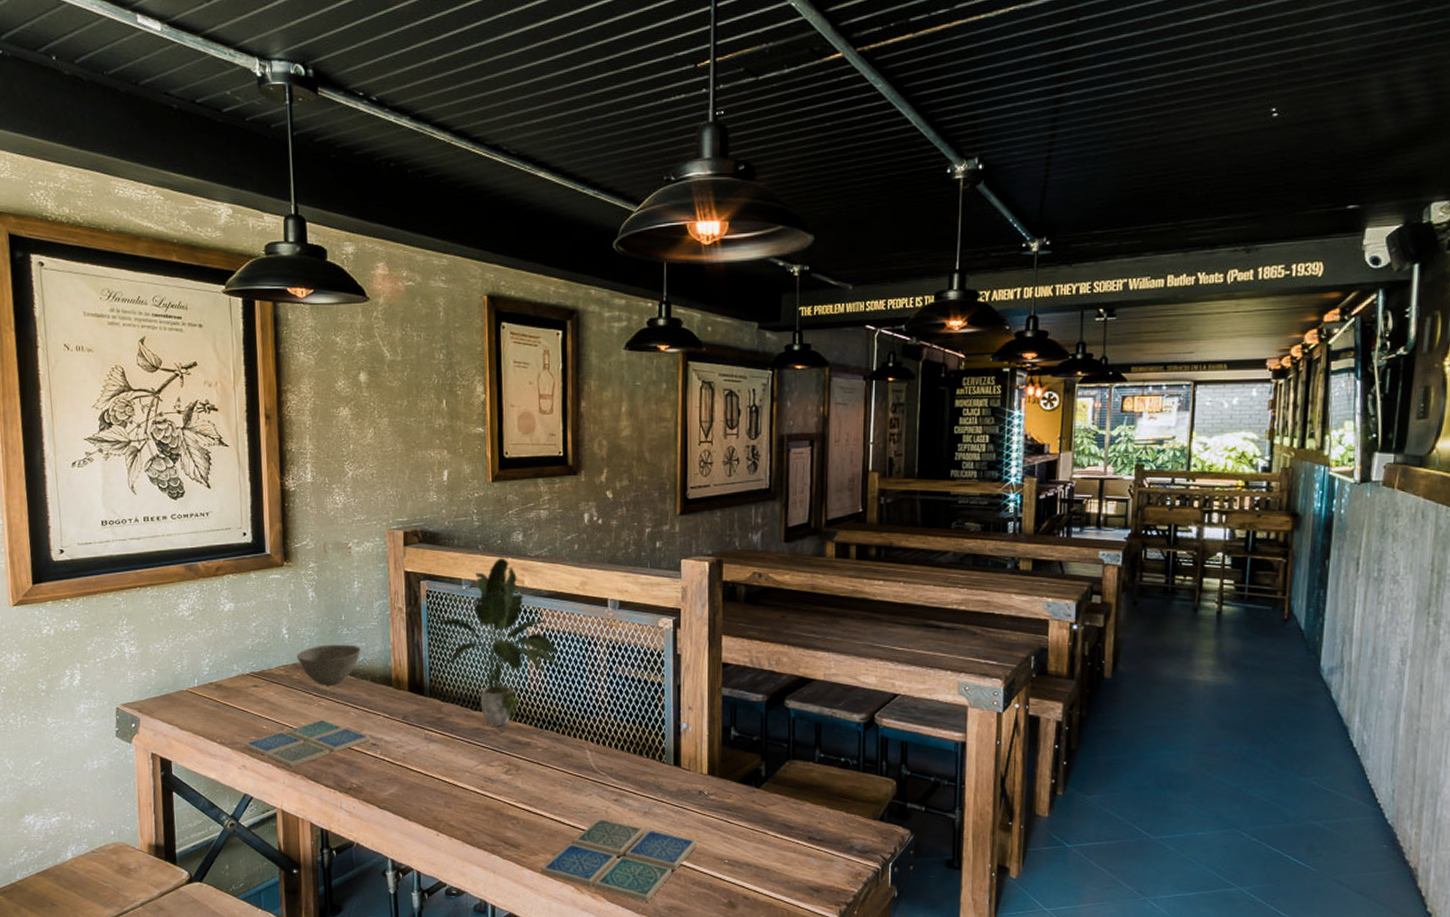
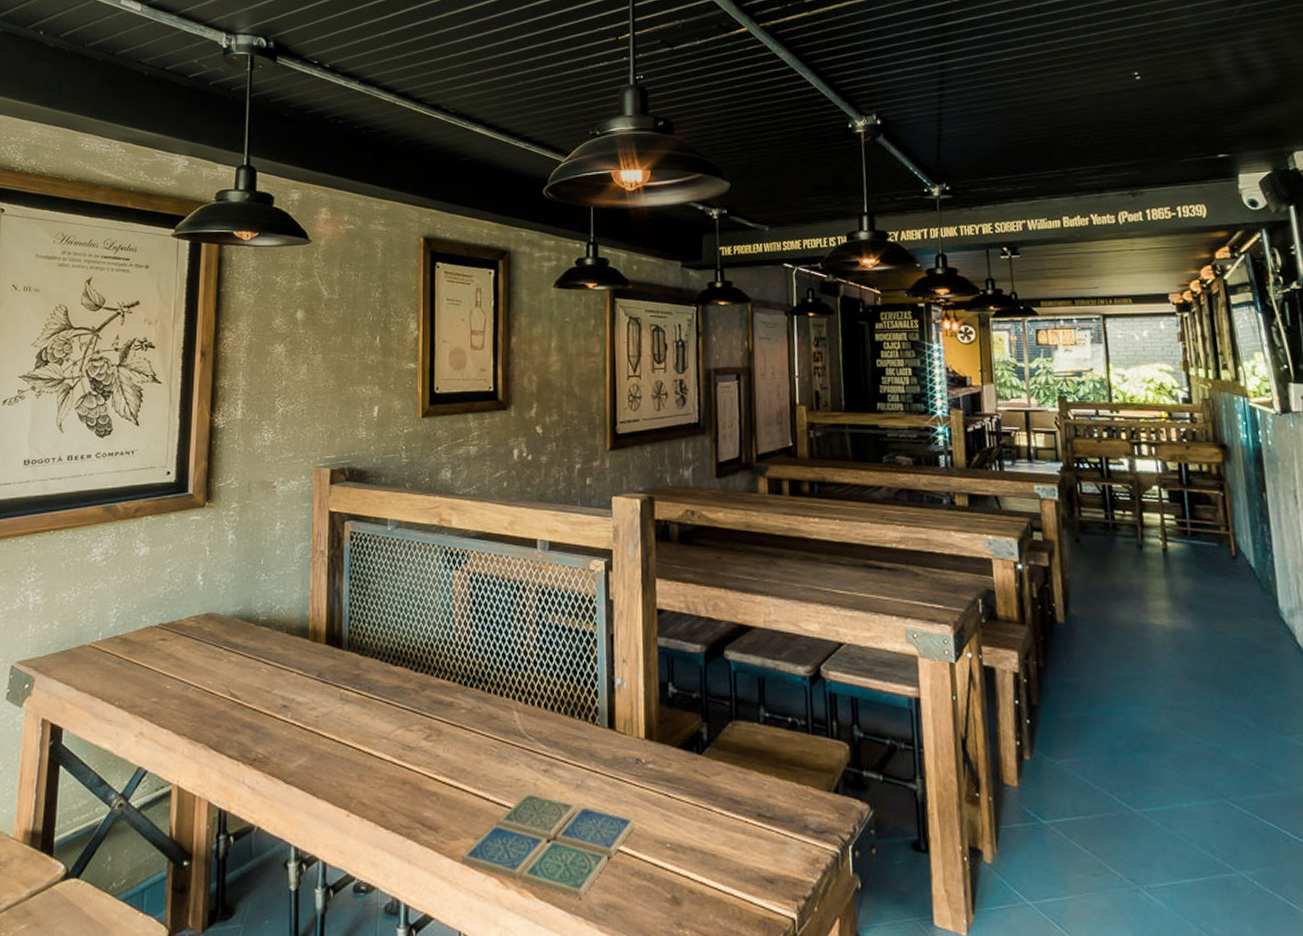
drink coaster: present [243,719,370,768] -> none [143,677,281,735]
bowl: present [296,644,361,686] -> none [209,592,278,639]
potted plant: present [435,558,561,726] -> none [358,496,488,684]

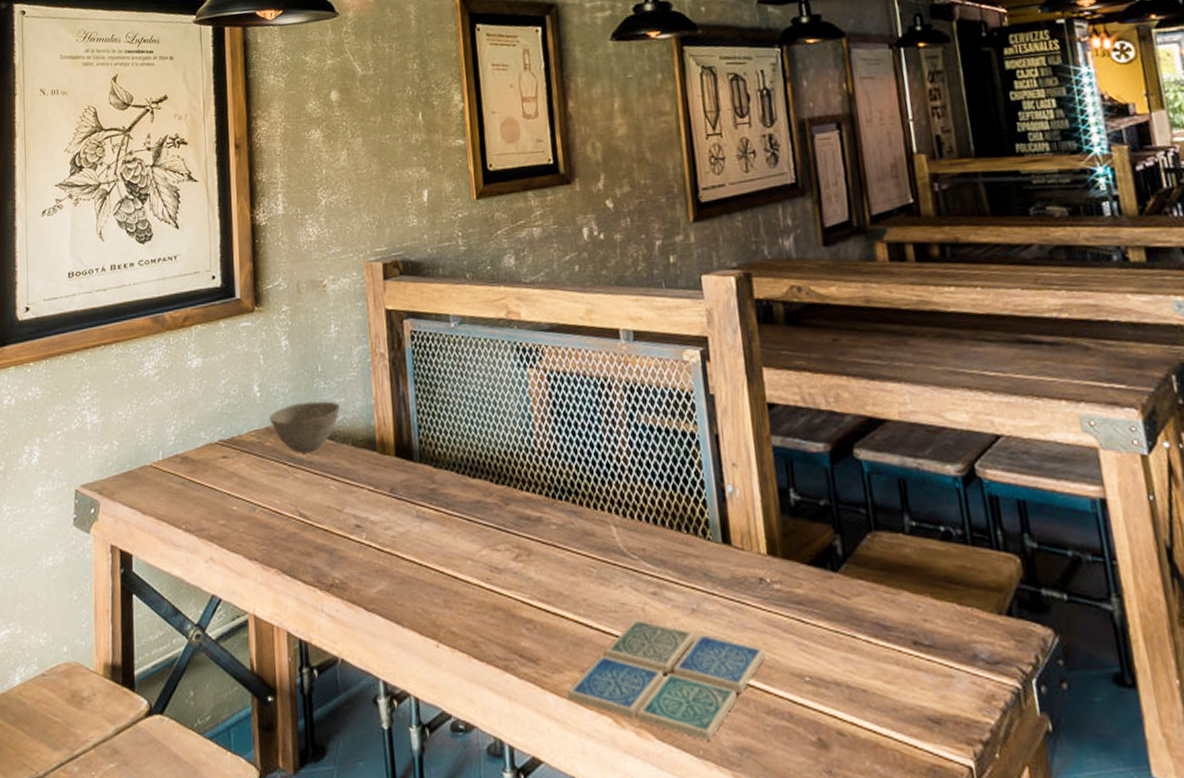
bowl: none [209,592,278,639] -> present [269,401,340,453]

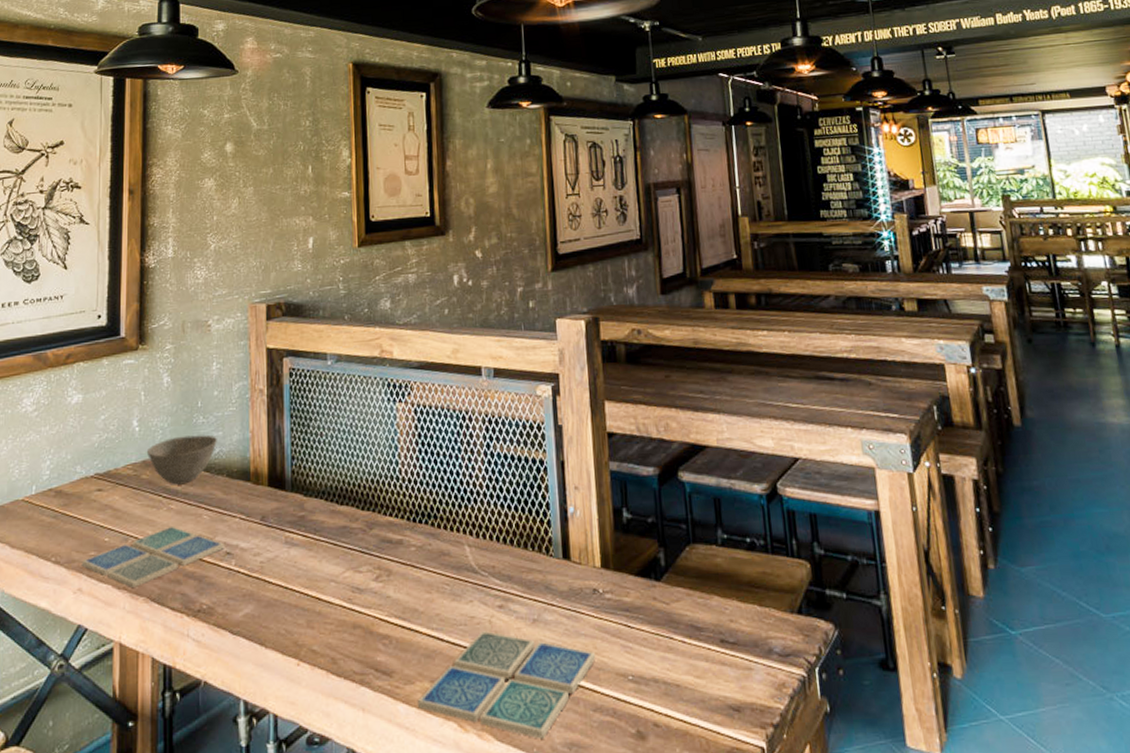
drink coaster: none [211,495,354,560] -> present [81,526,224,589]

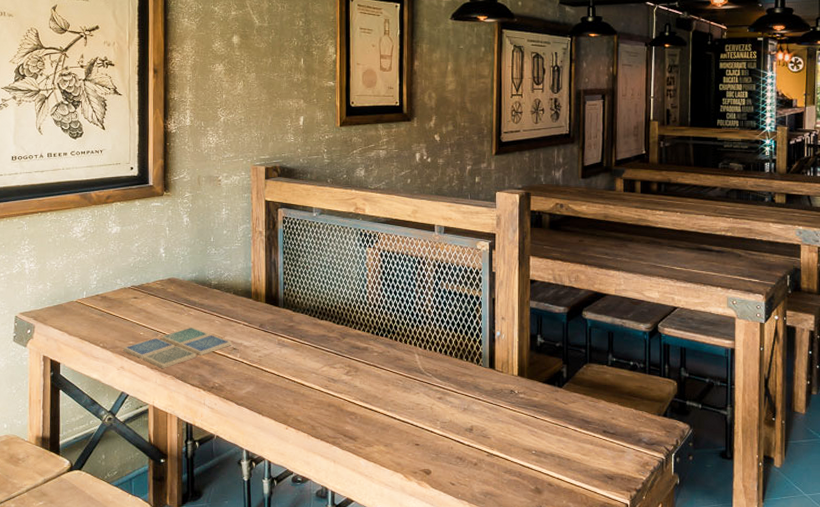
bowl: present [146,434,217,485] -> none [171,262,226,298]
drink coaster: present [417,631,595,739] -> none [374,414,508,489]

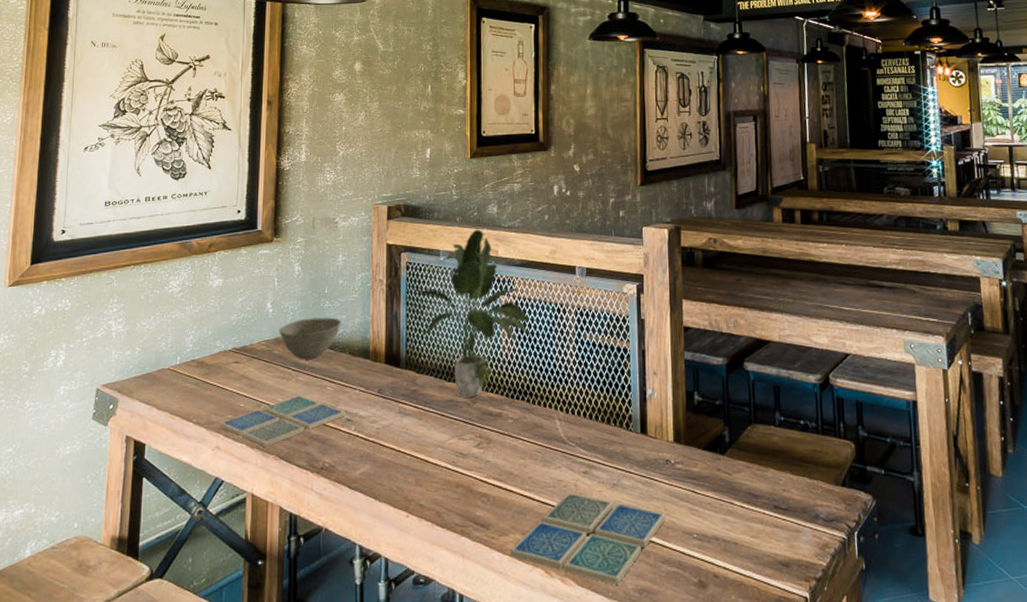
bowl: none [171,262,226,298] -> present [278,317,341,360]
potted plant: none [290,190,395,333] -> present [414,229,532,397]
drink coaster: none [374,414,508,489] -> present [510,493,665,585]

